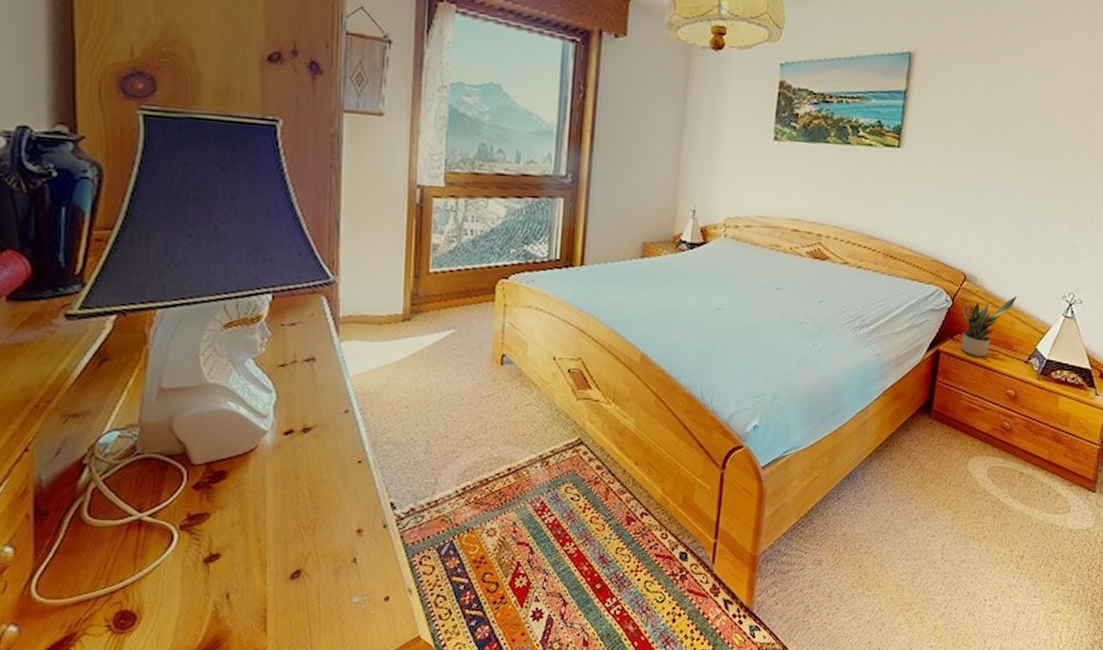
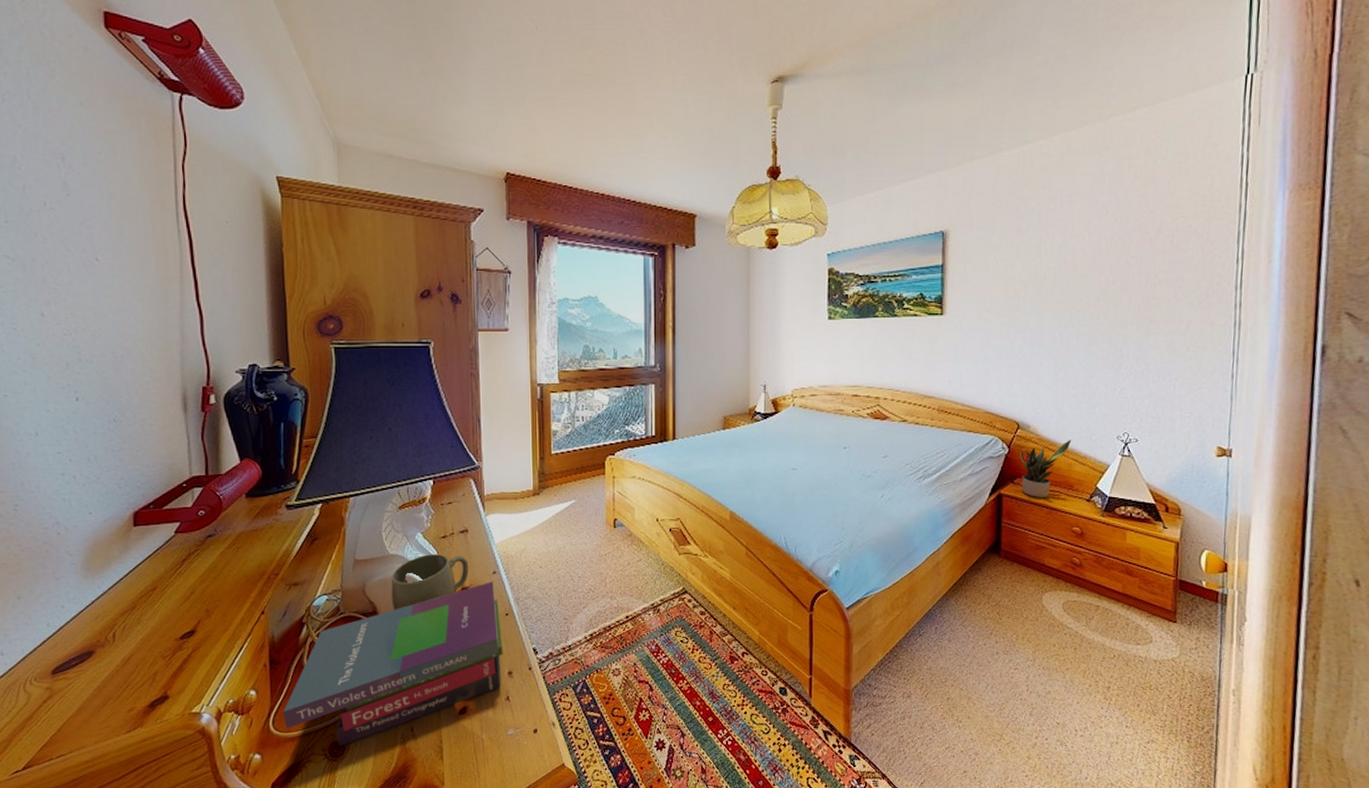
books: none [50,422,352,615] -> present [282,582,503,746]
mug: none [208,385,314,453] -> present [391,554,469,610]

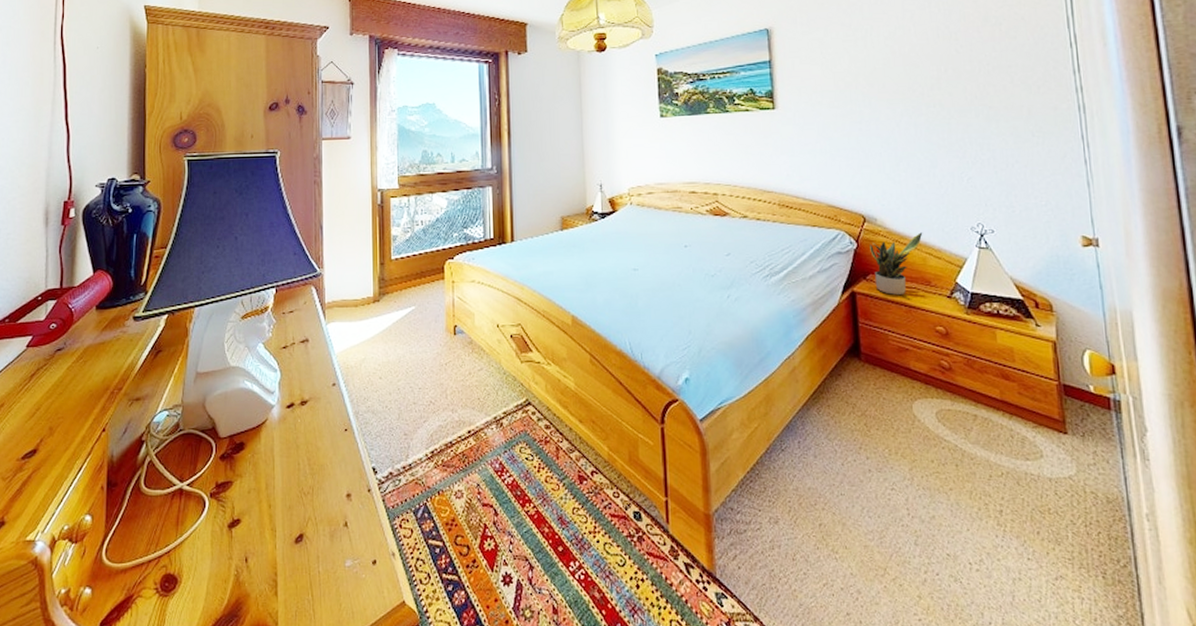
books: present [282,582,503,746] -> none [116,394,342,579]
mug: present [391,554,469,610] -> none [231,366,308,426]

